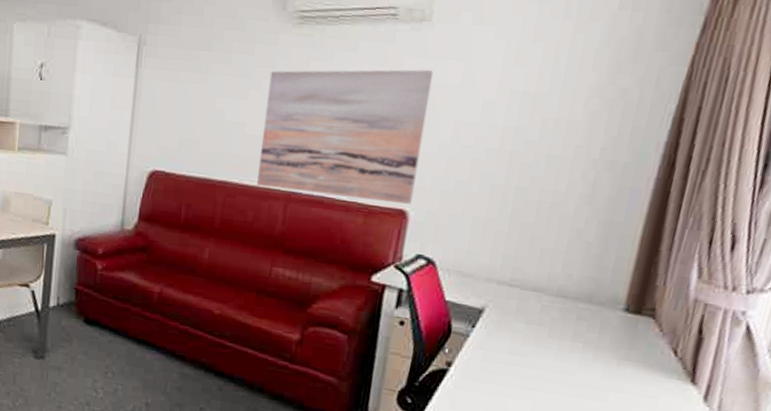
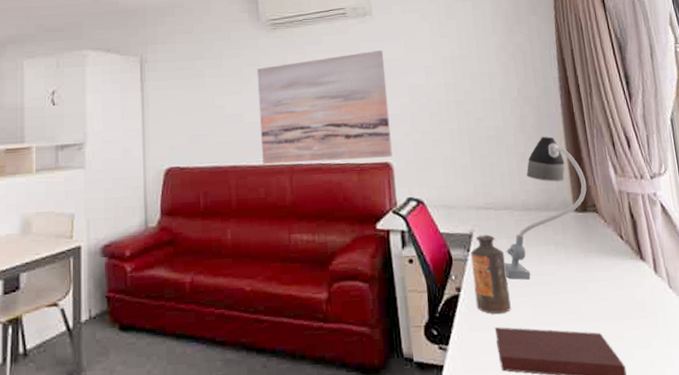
bottle: none [464,312,516,400] -> present [471,234,511,314]
desk lamp: none [510,215,654,374] -> present [504,136,587,281]

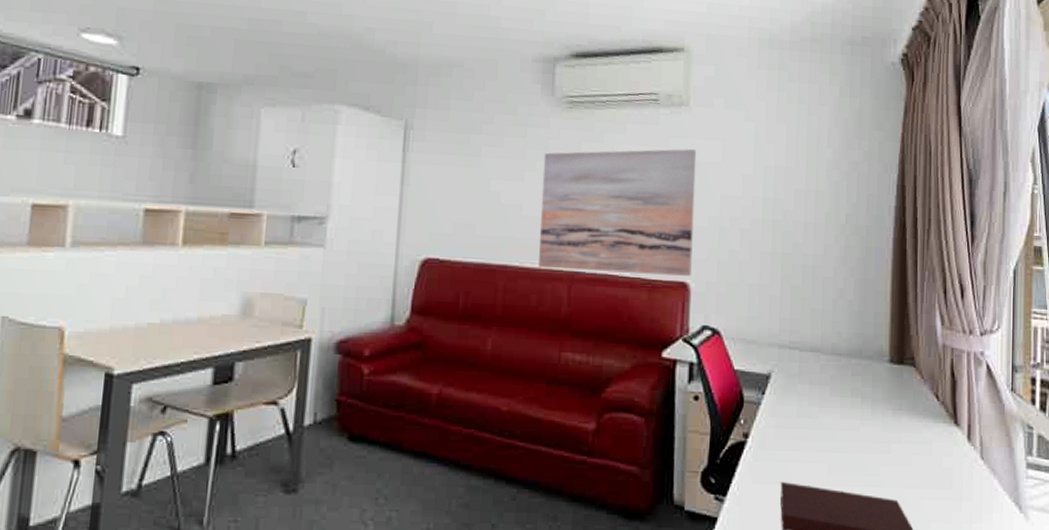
bottle: present [471,234,511,314] -> none [763,377,804,467]
desk lamp: present [504,136,587,281] -> none [801,273,908,434]

